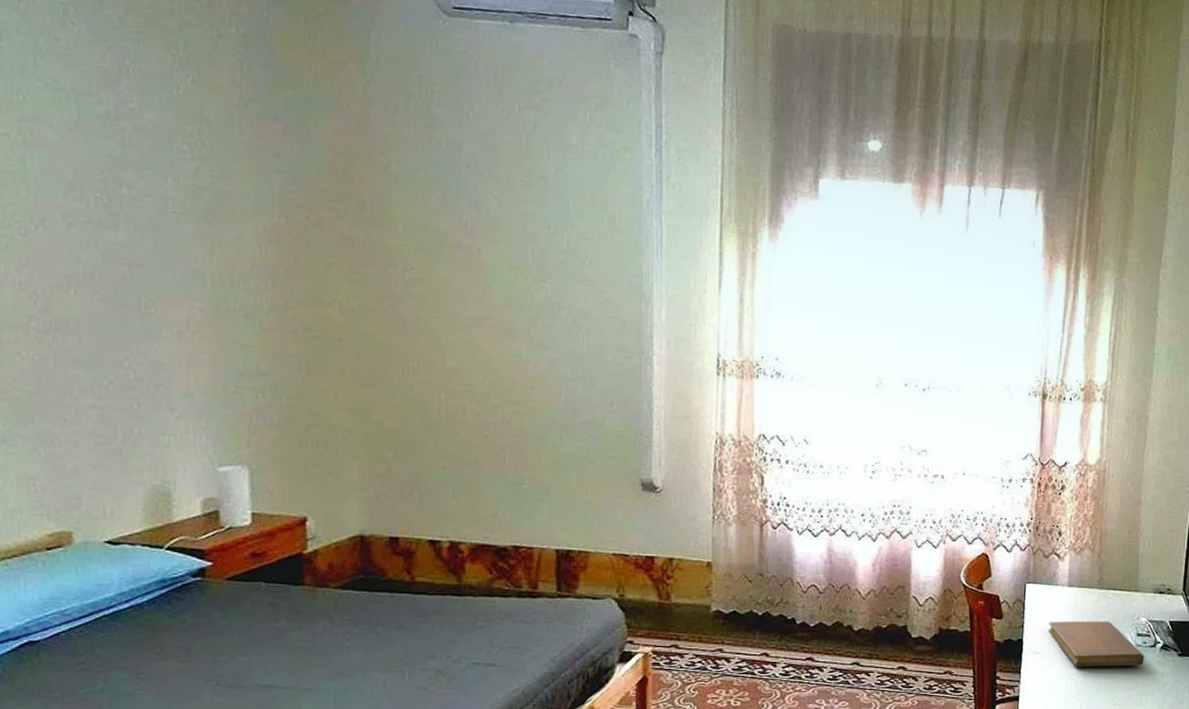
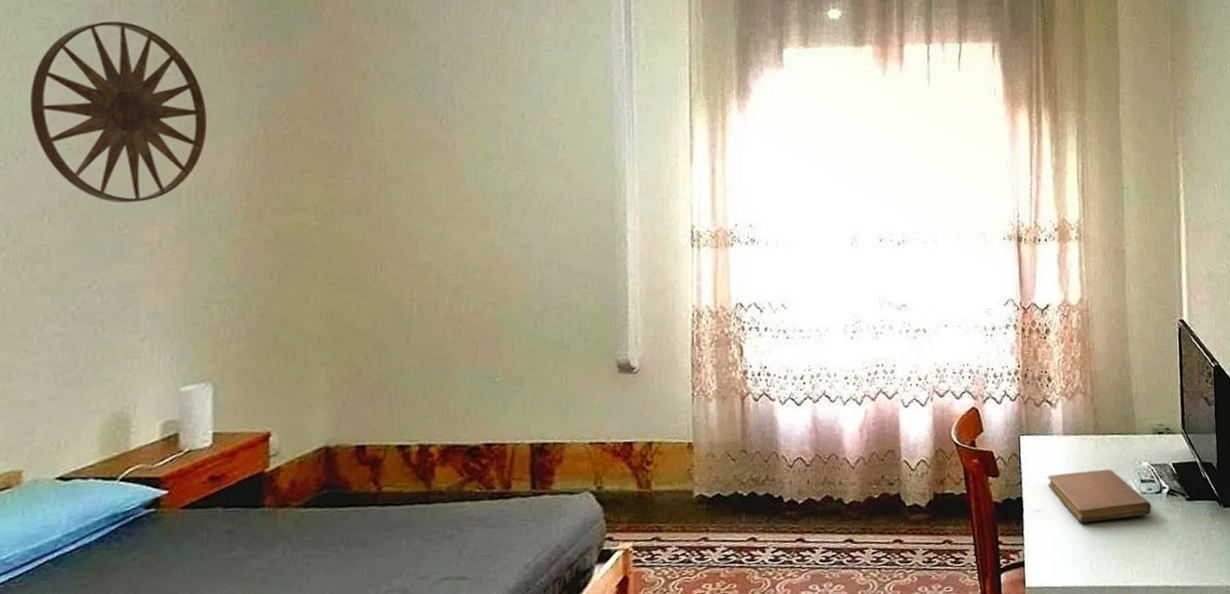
wall art: none [44,87,228,283] -> present [30,21,208,204]

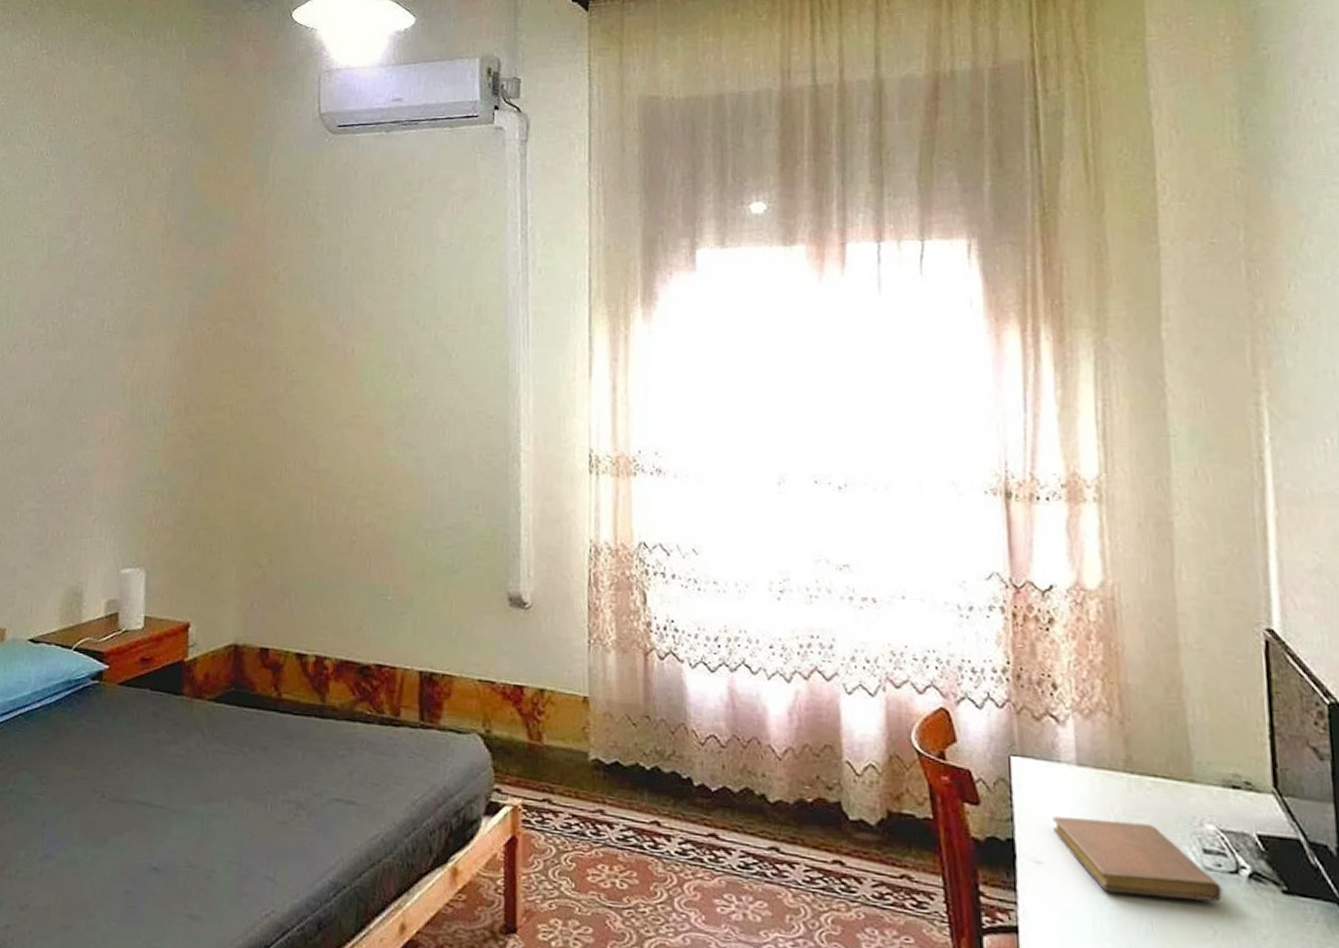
wall art: present [30,21,208,204] -> none [21,230,148,395]

